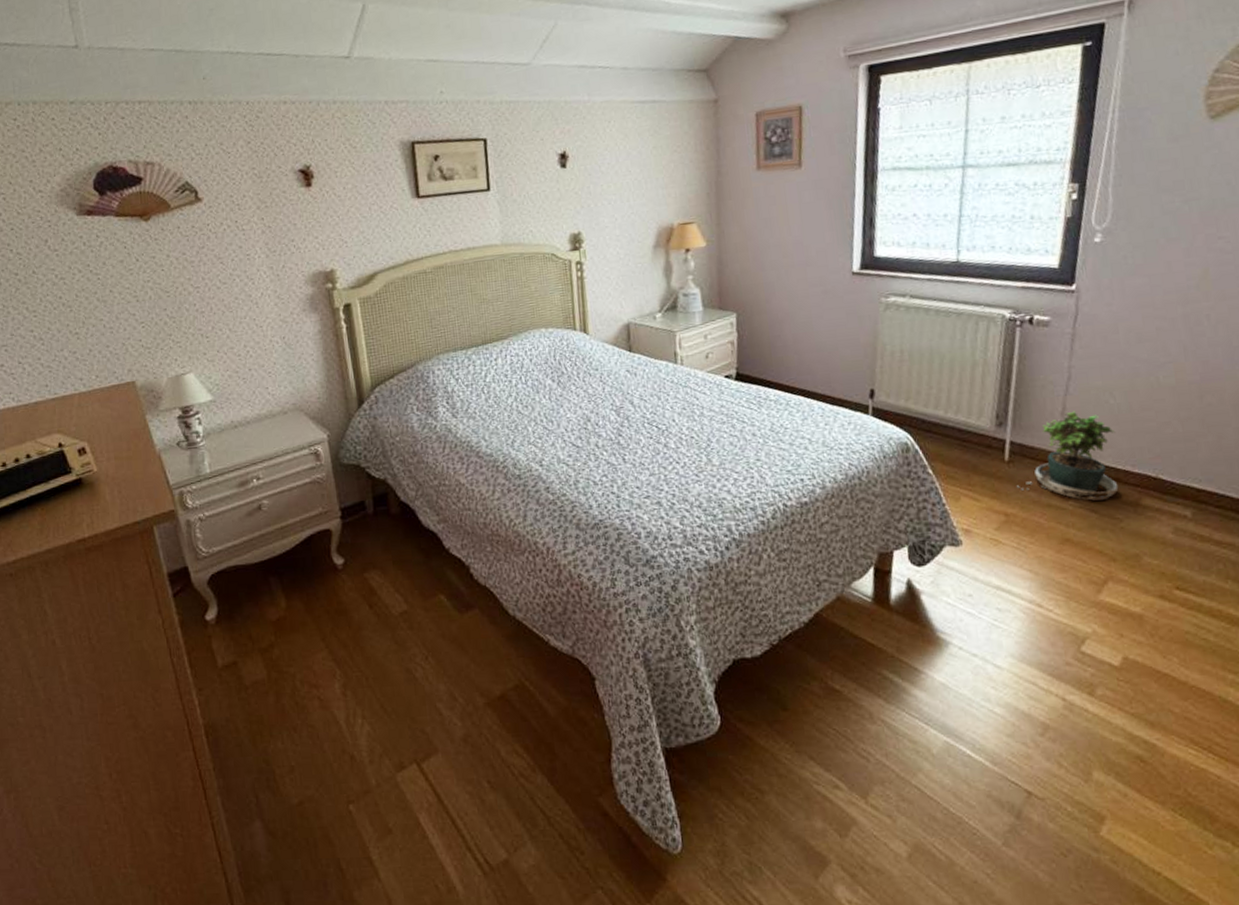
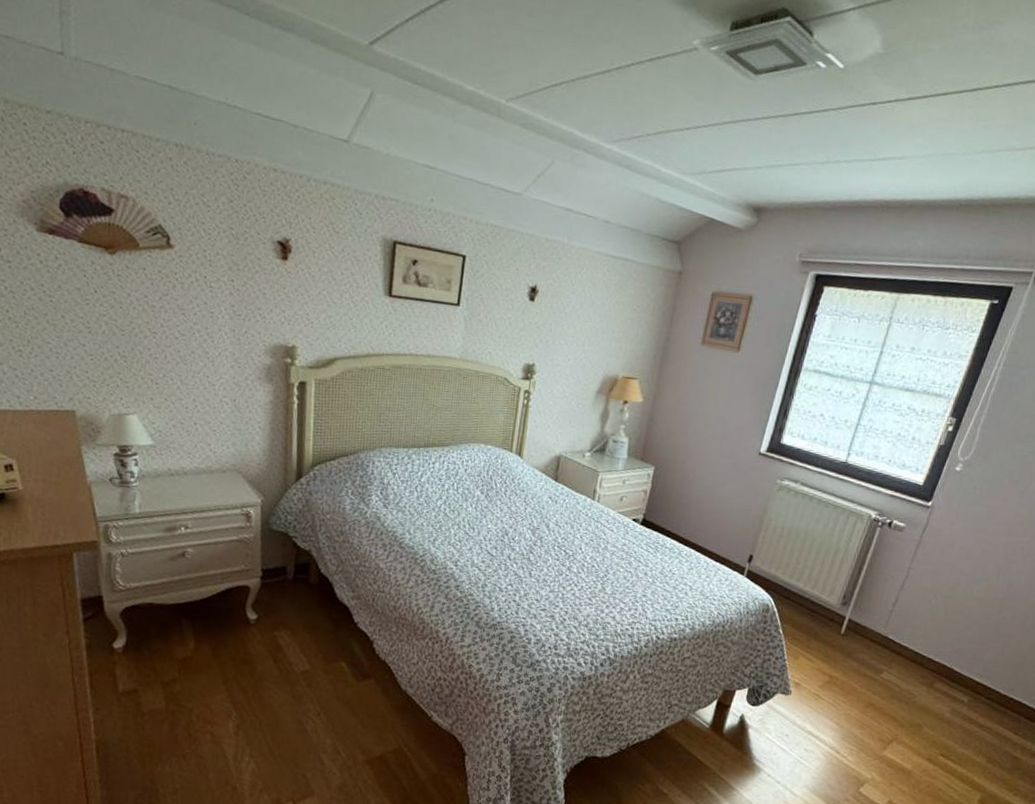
potted plant: present [1017,411,1119,501] -> none [845,604,930,678]

